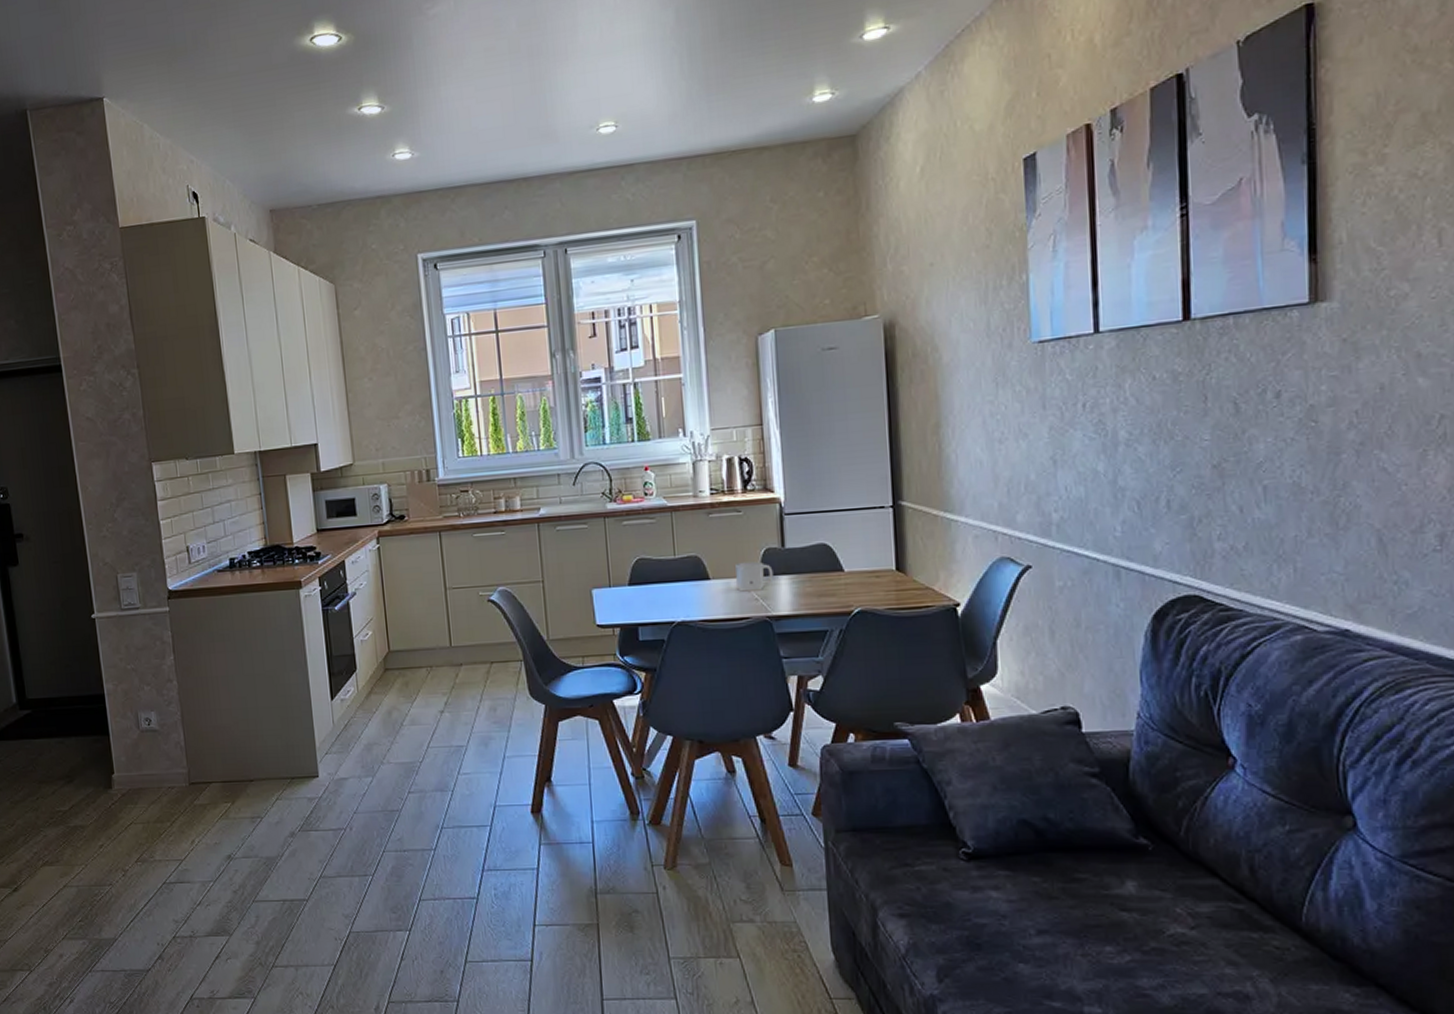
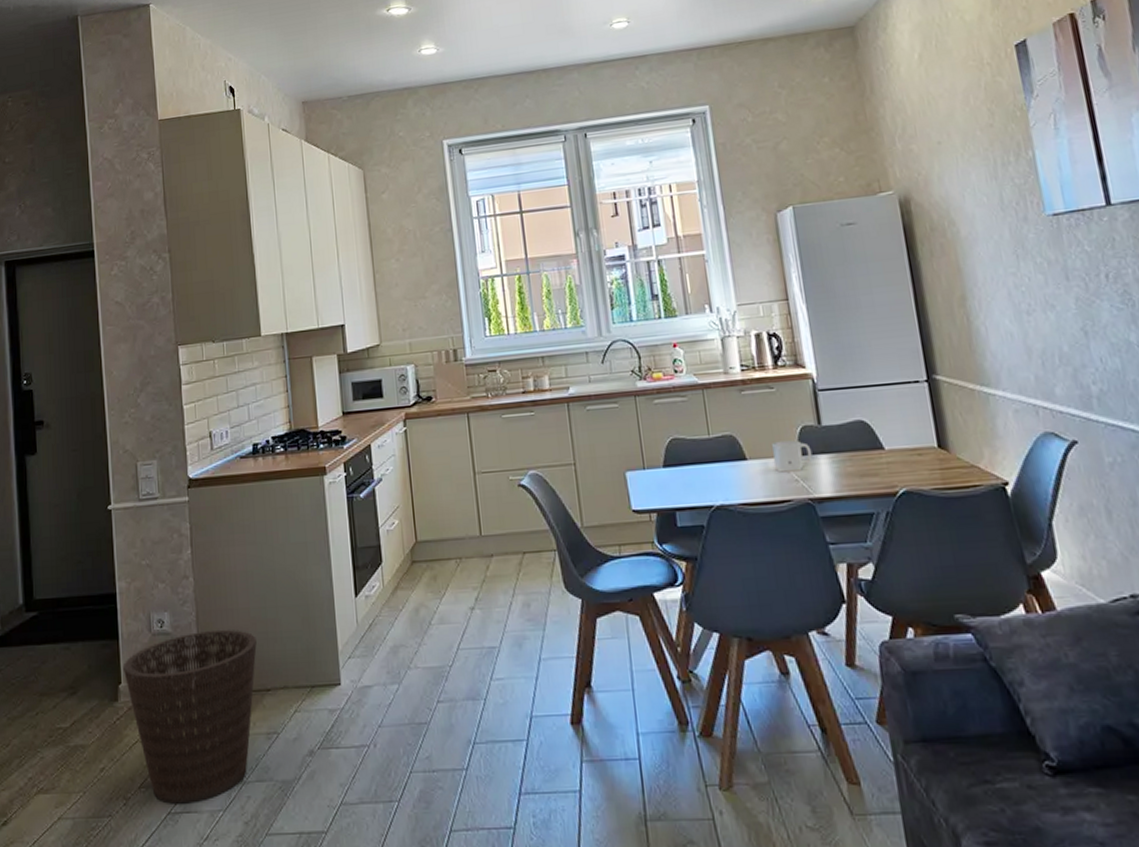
basket: none [115,727,240,876] -> present [123,629,257,804]

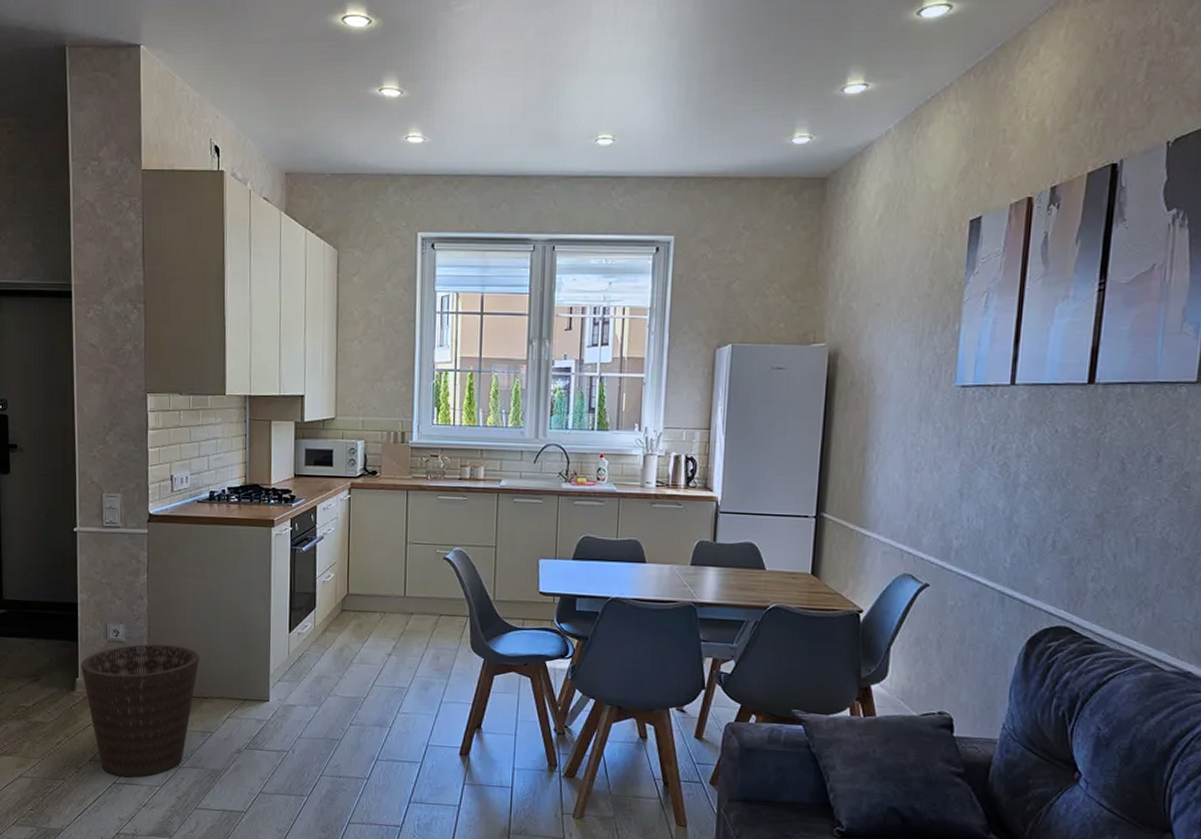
mug: present [772,440,813,474] -> none [669,551,703,579]

